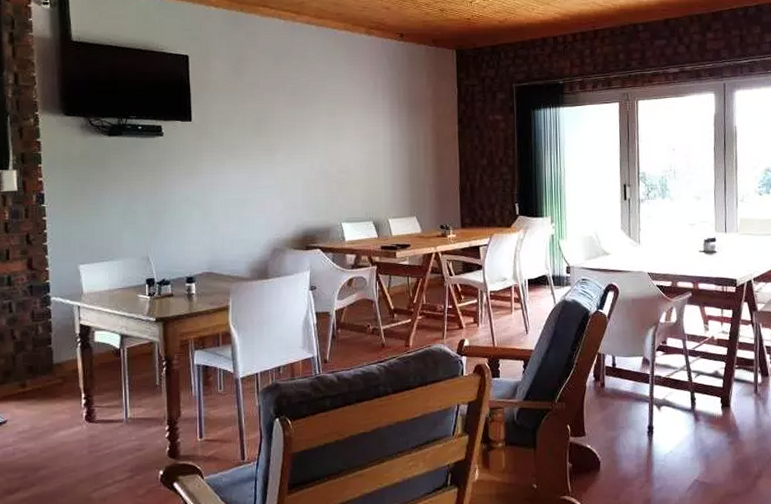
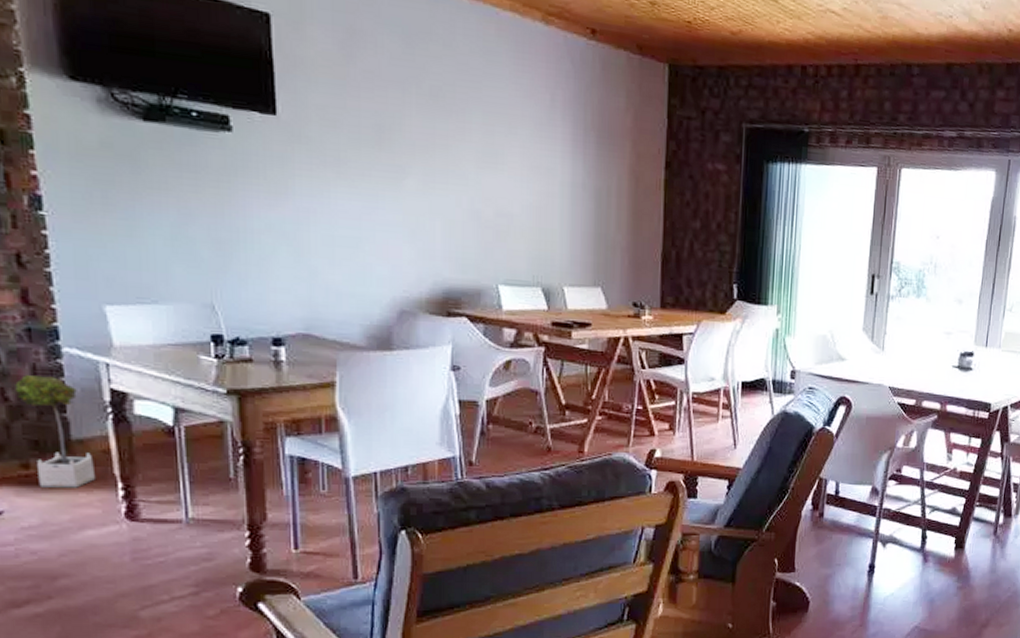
potted tree: none [20,318,68,401] -> present [15,374,97,488]

